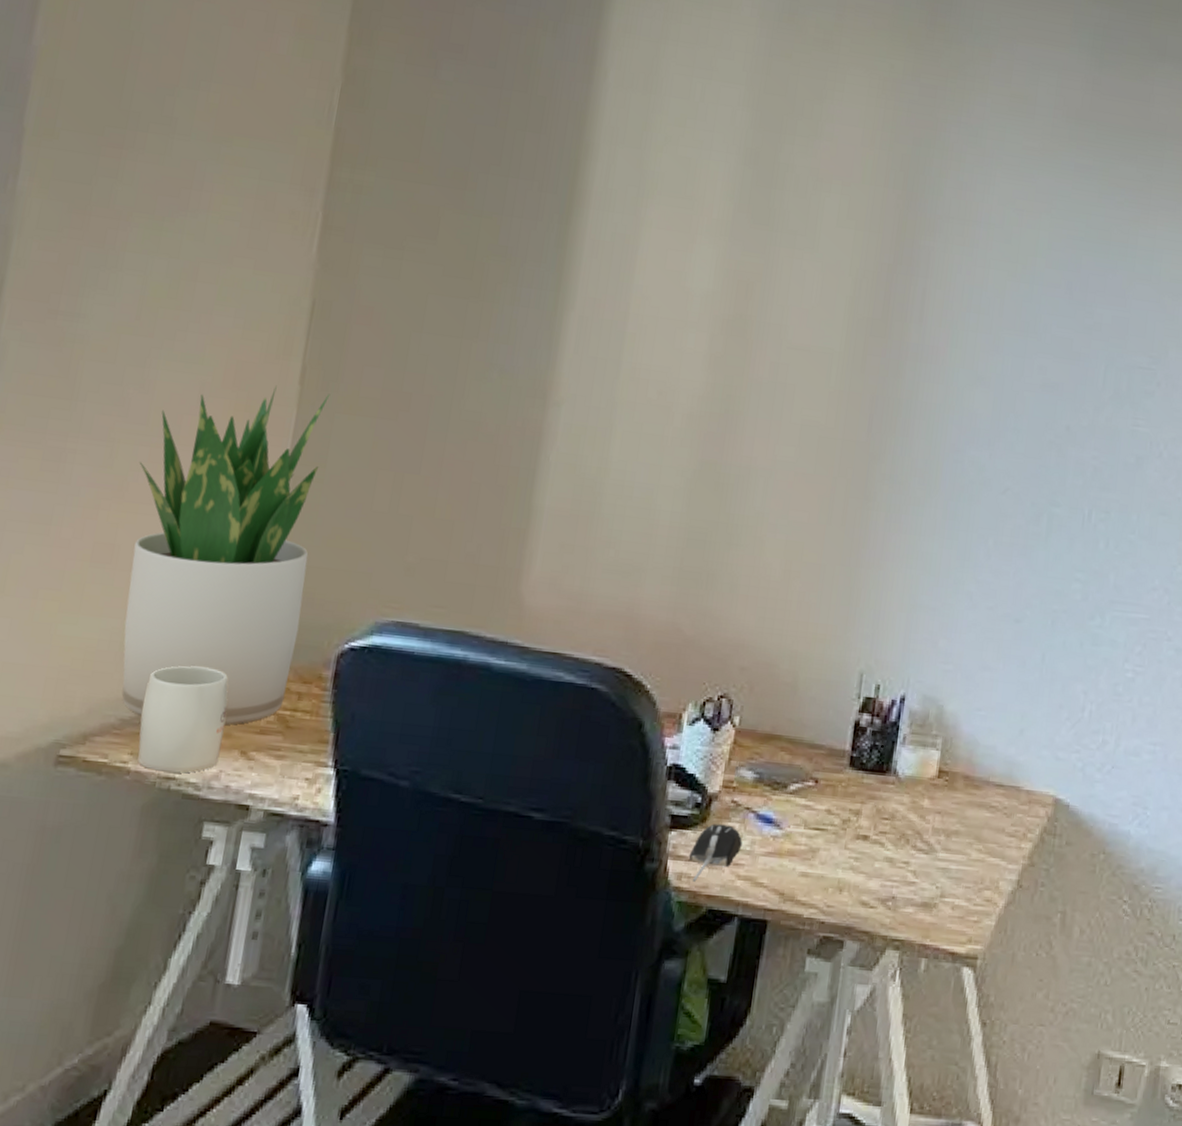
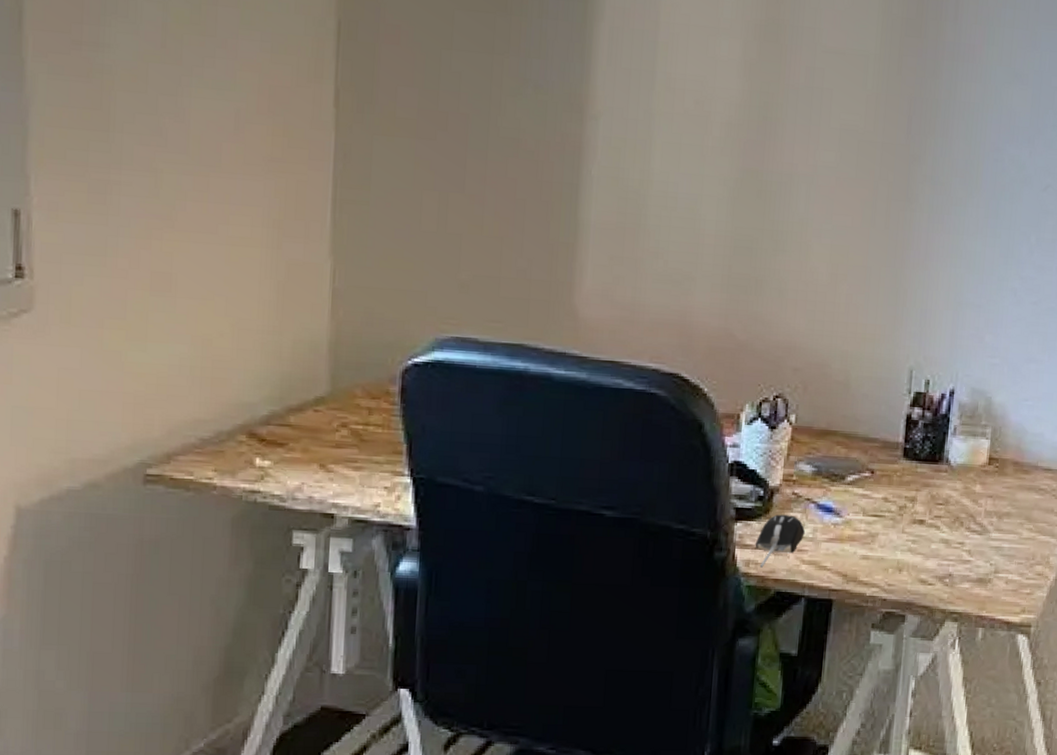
planter: present [121,385,331,725] -> none [184,109,367,440]
mug: present [137,665,229,773] -> none [219,386,302,487]

